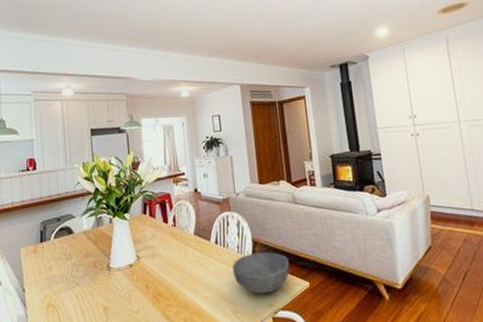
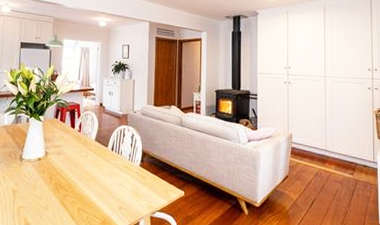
bowl: present [233,251,290,295] -> none [123,162,171,197]

